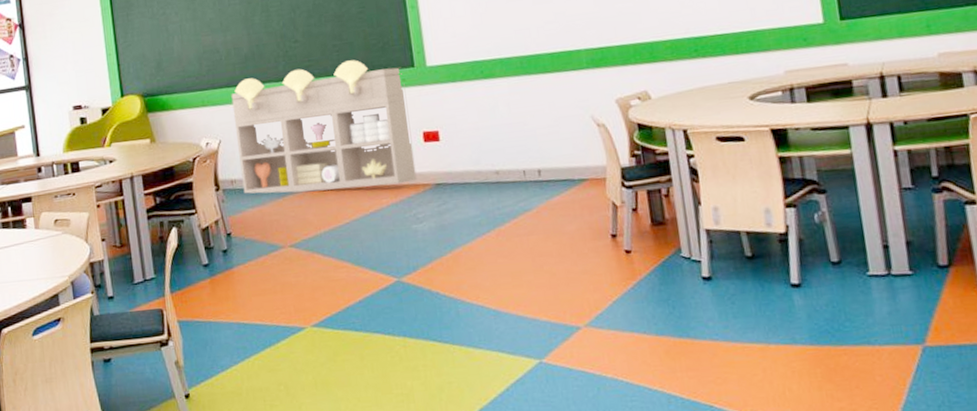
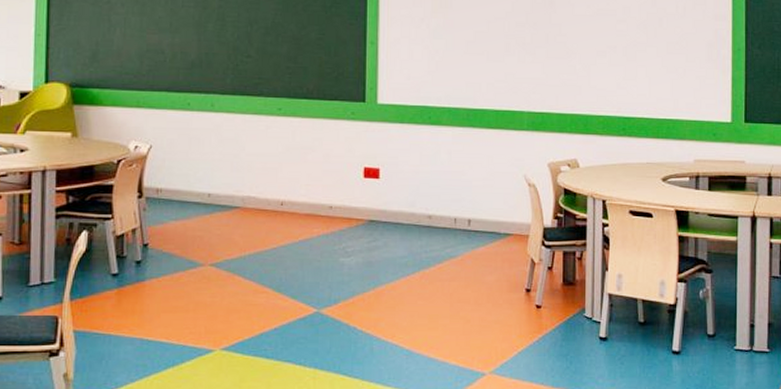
storage shelving unit: present [231,60,417,194] -> none [168,85,353,216]

